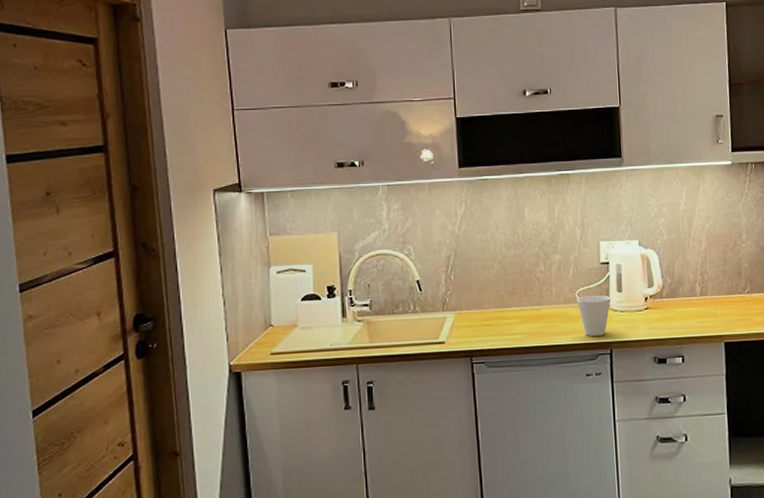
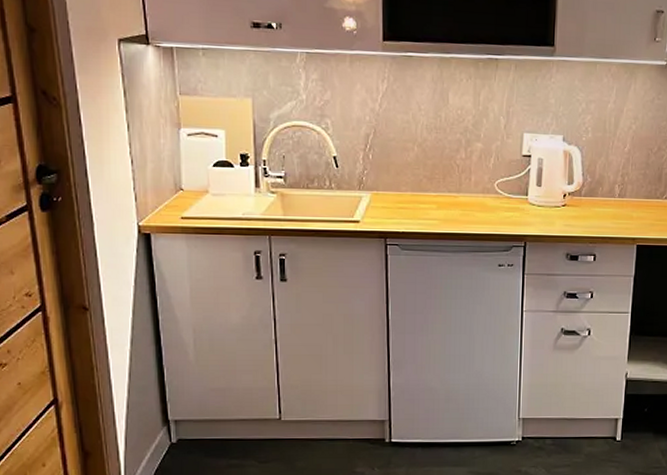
cup: present [577,294,611,336] -> none [495,187,530,228]

